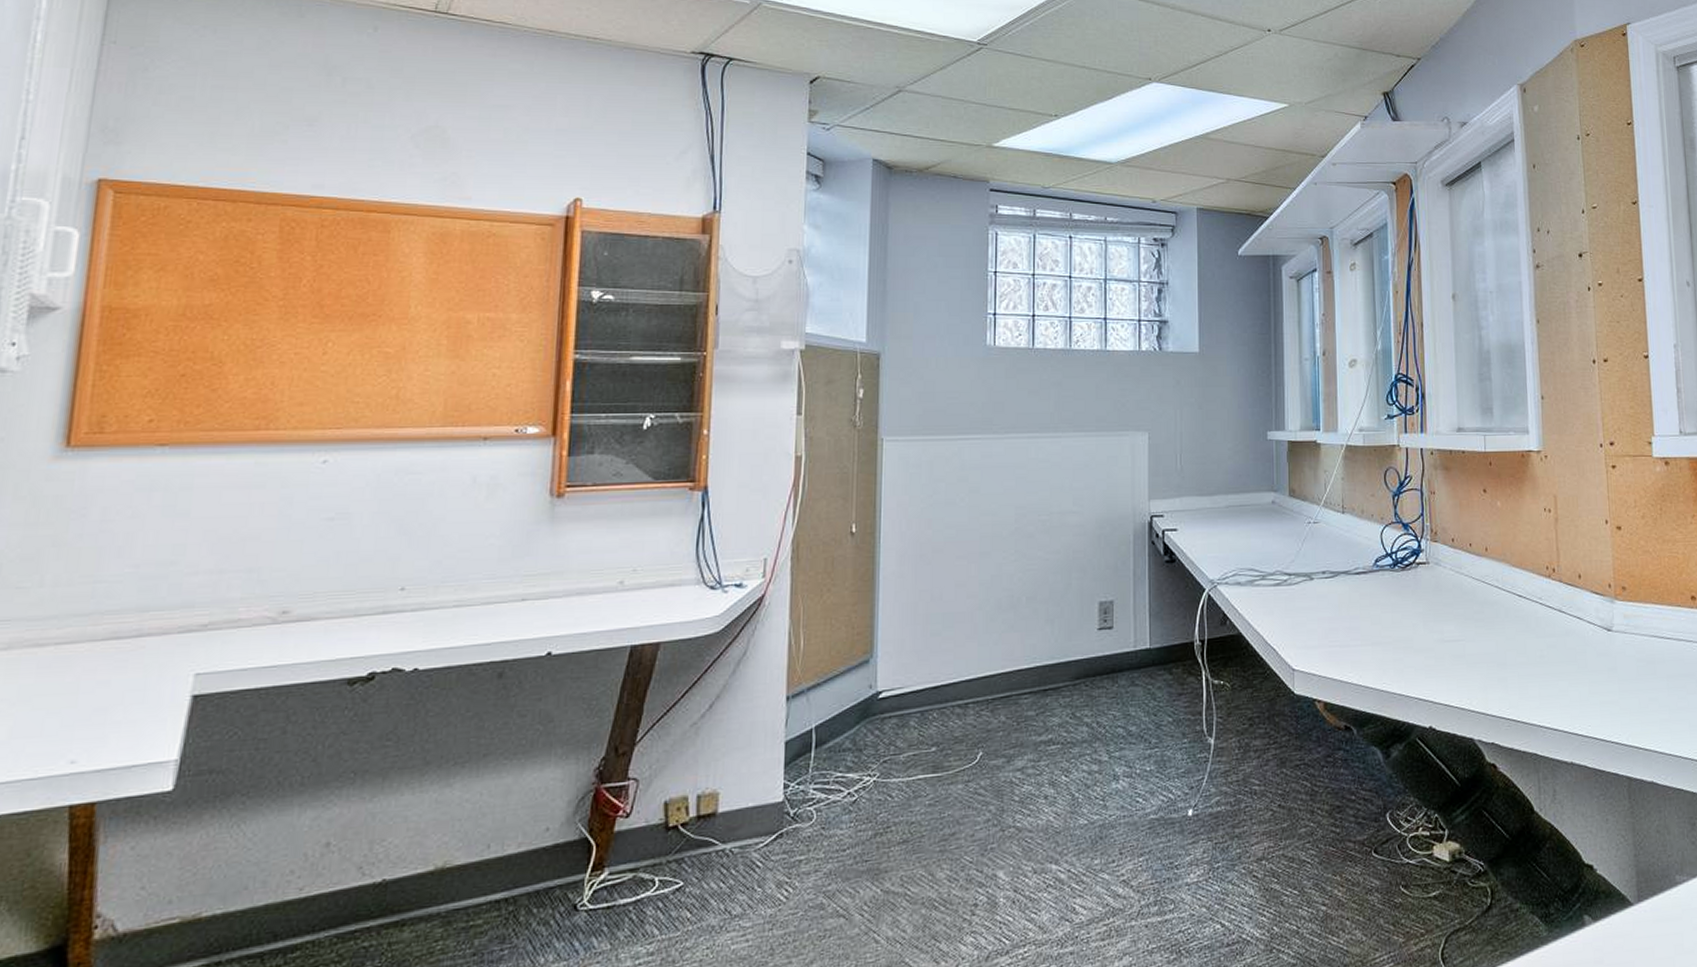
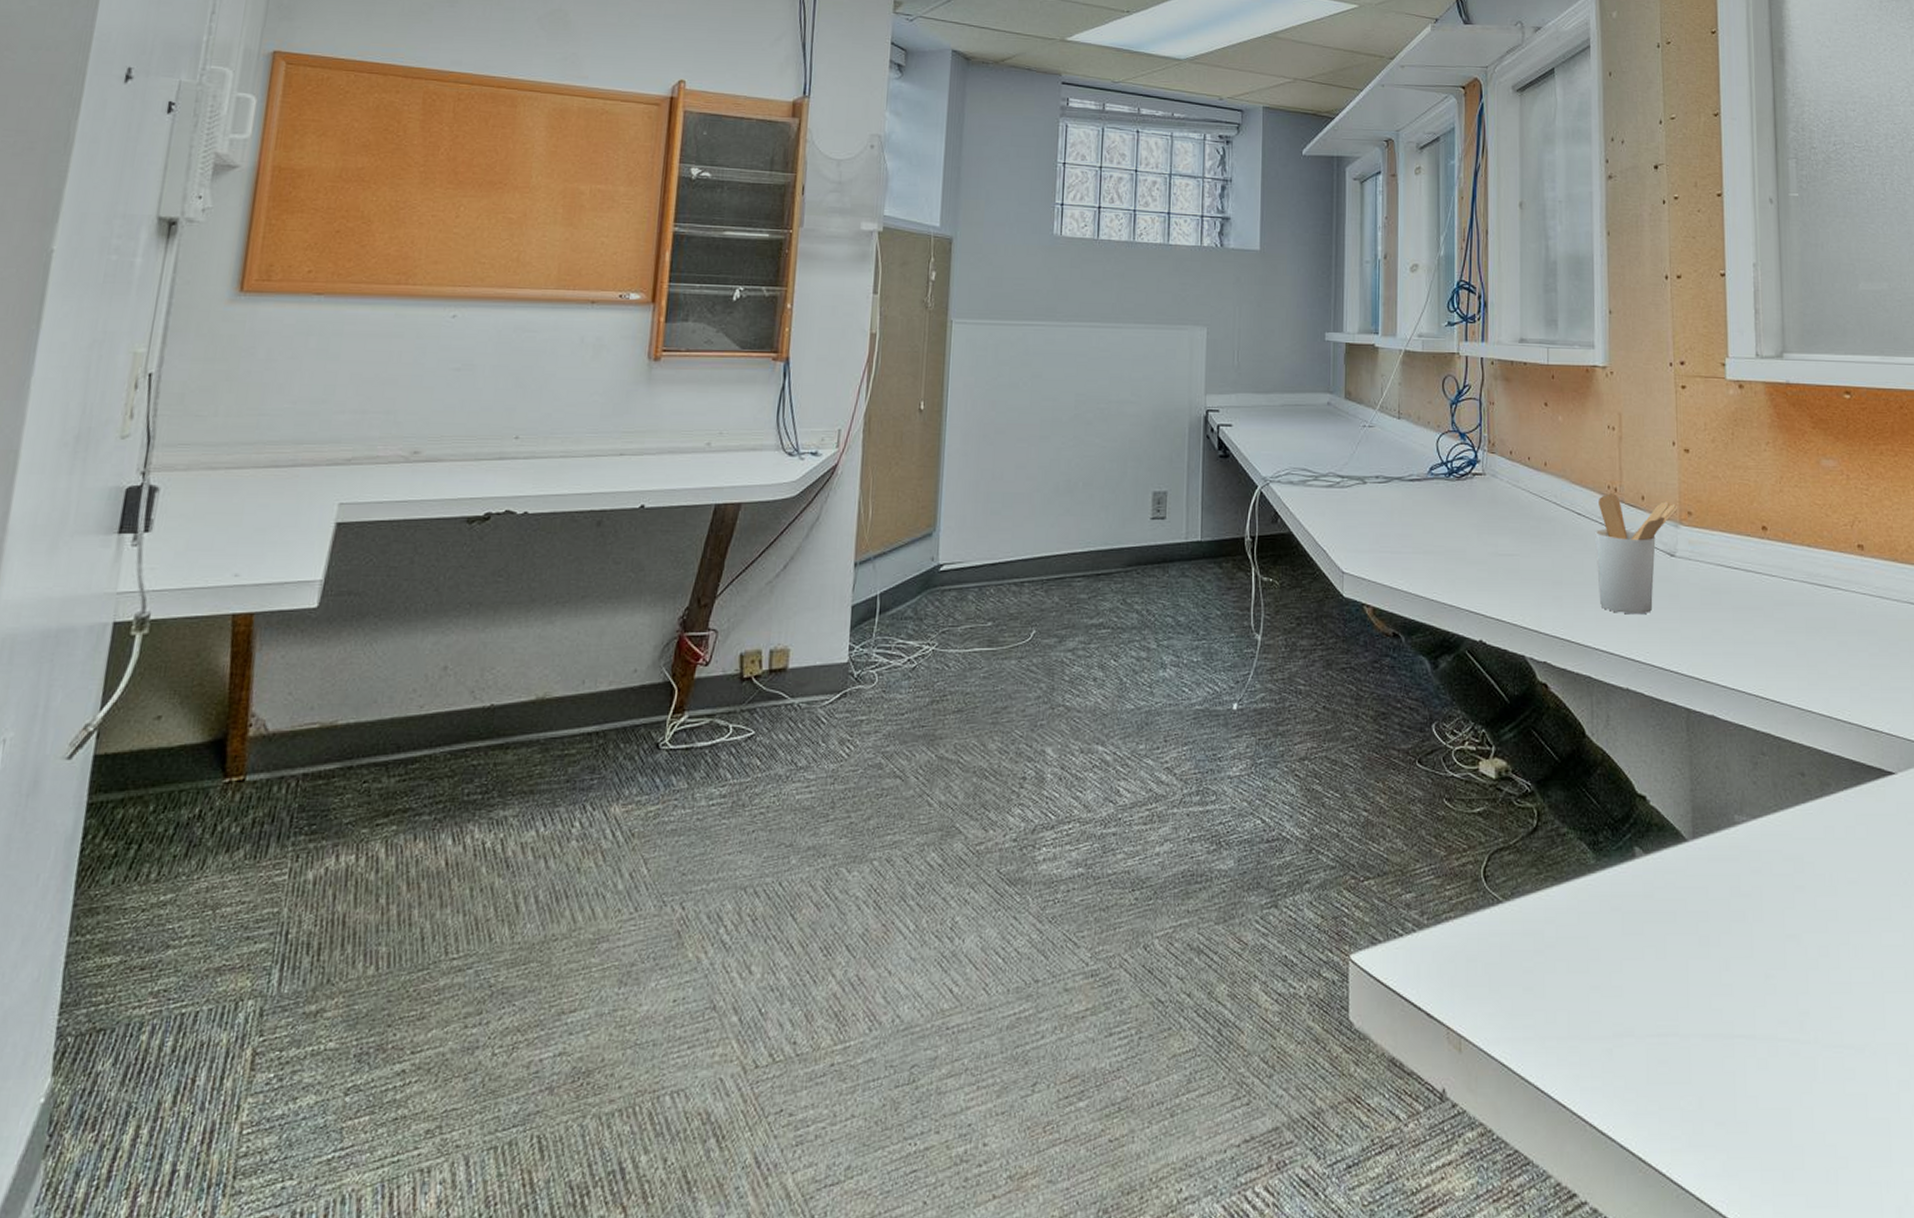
utensil holder: none [1536,574,1613,691] -> present [1595,493,1678,615]

